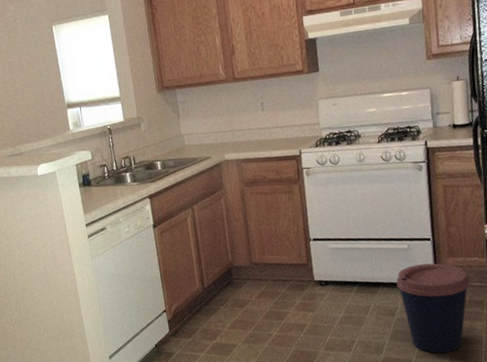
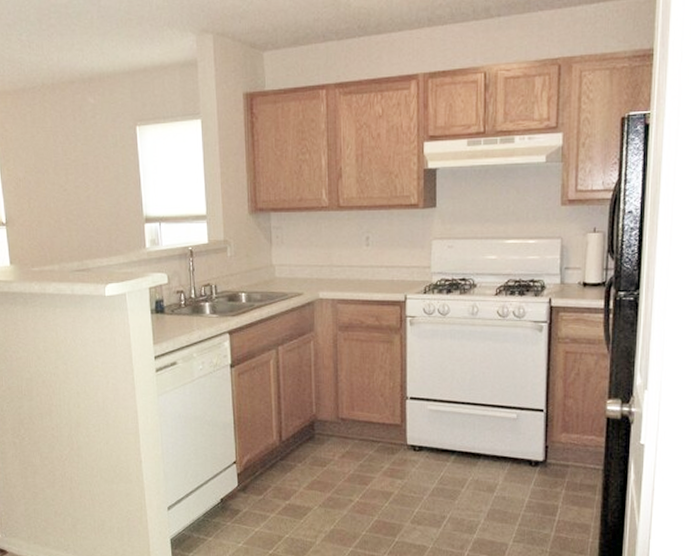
coffee cup: present [396,263,470,353] -> none [499,438,583,539]

